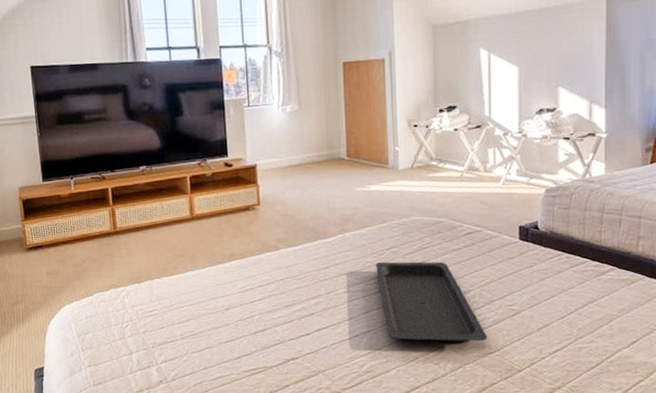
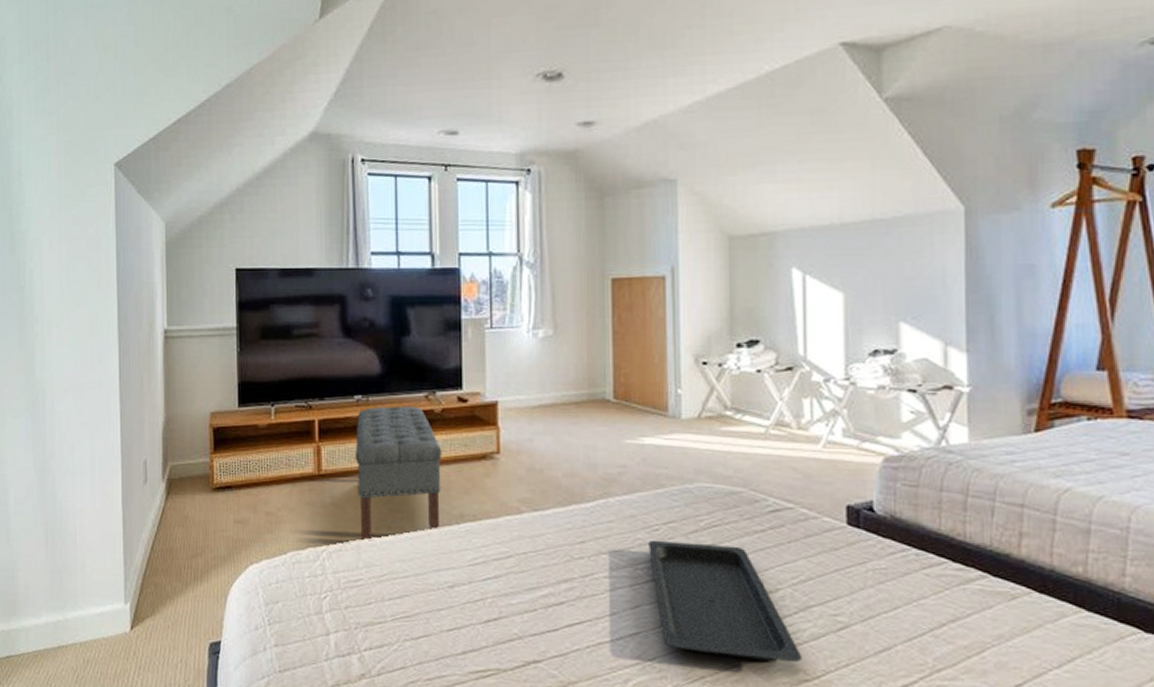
bench: none [143,172,215,280] -> present [354,406,442,541]

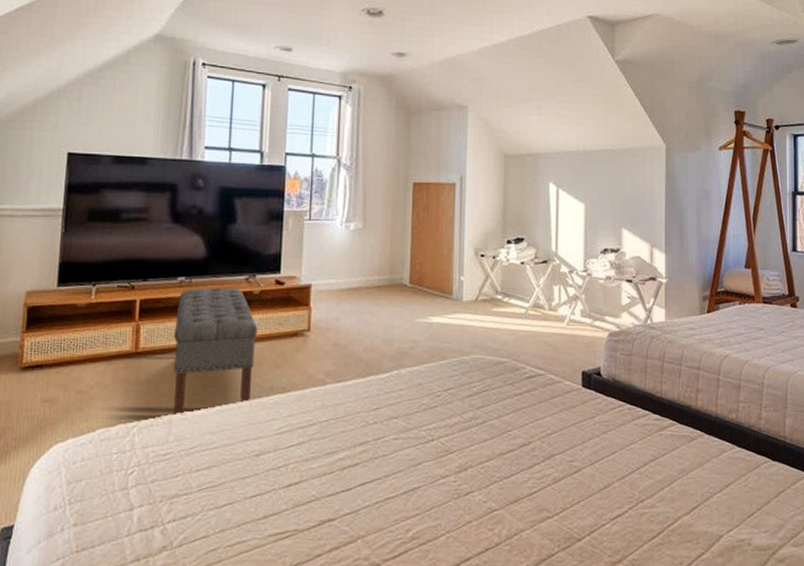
serving tray: present [648,540,803,662] -> none [431,404,547,504]

